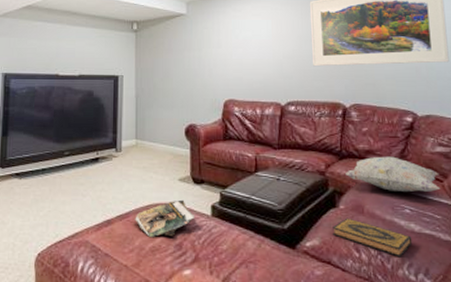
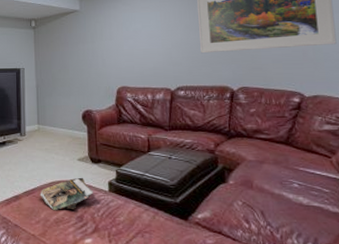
hardback book: present [333,217,413,258] -> none [223,192,301,228]
decorative pillow: present [346,156,441,193] -> none [234,135,329,168]

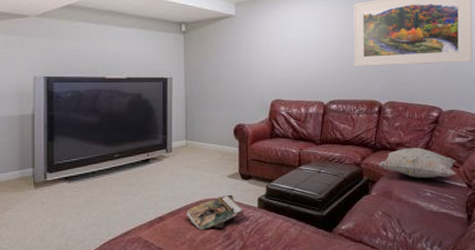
decorative pillow: none [234,135,329,168] -> present [378,147,457,179]

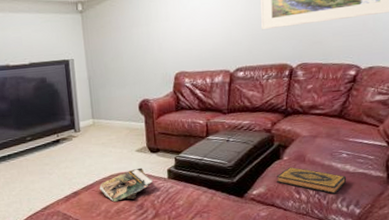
hardback book: none [365,202,431,234] -> present [277,166,347,194]
decorative pillow: present [378,147,457,179] -> none [290,109,376,140]

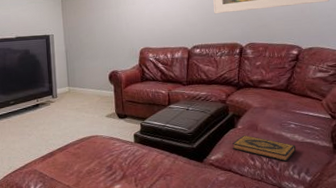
magazine: present [99,167,153,202] -> none [72,131,121,163]

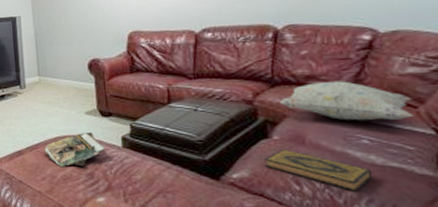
magazine: none [72,131,121,163] -> present [44,132,104,166]
decorative pillow: none [242,83,320,112] -> present [279,81,414,121]

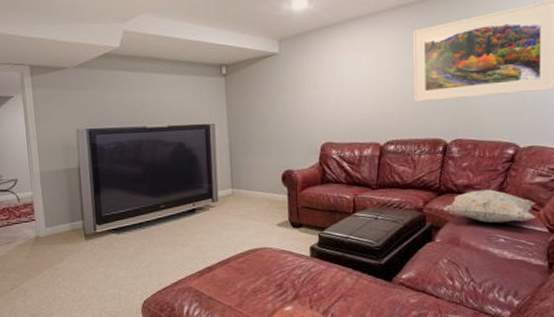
magazine: present [44,132,104,166] -> none [235,243,294,279]
hardback book: present [265,149,373,192] -> none [428,250,504,283]

